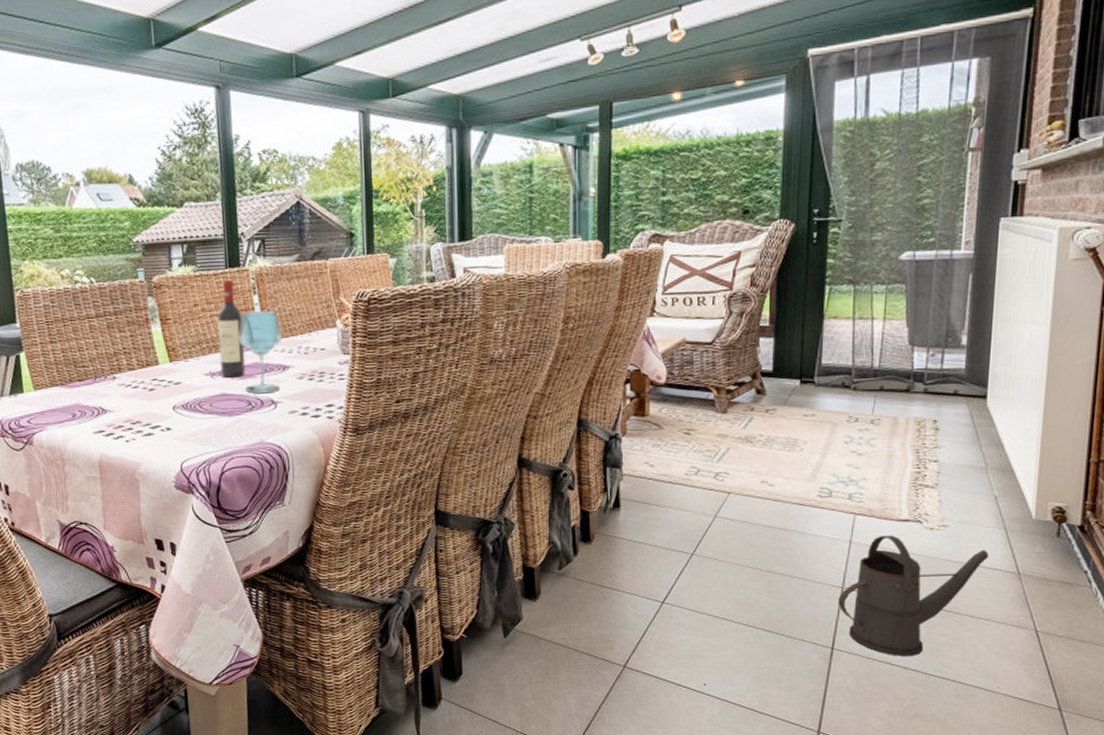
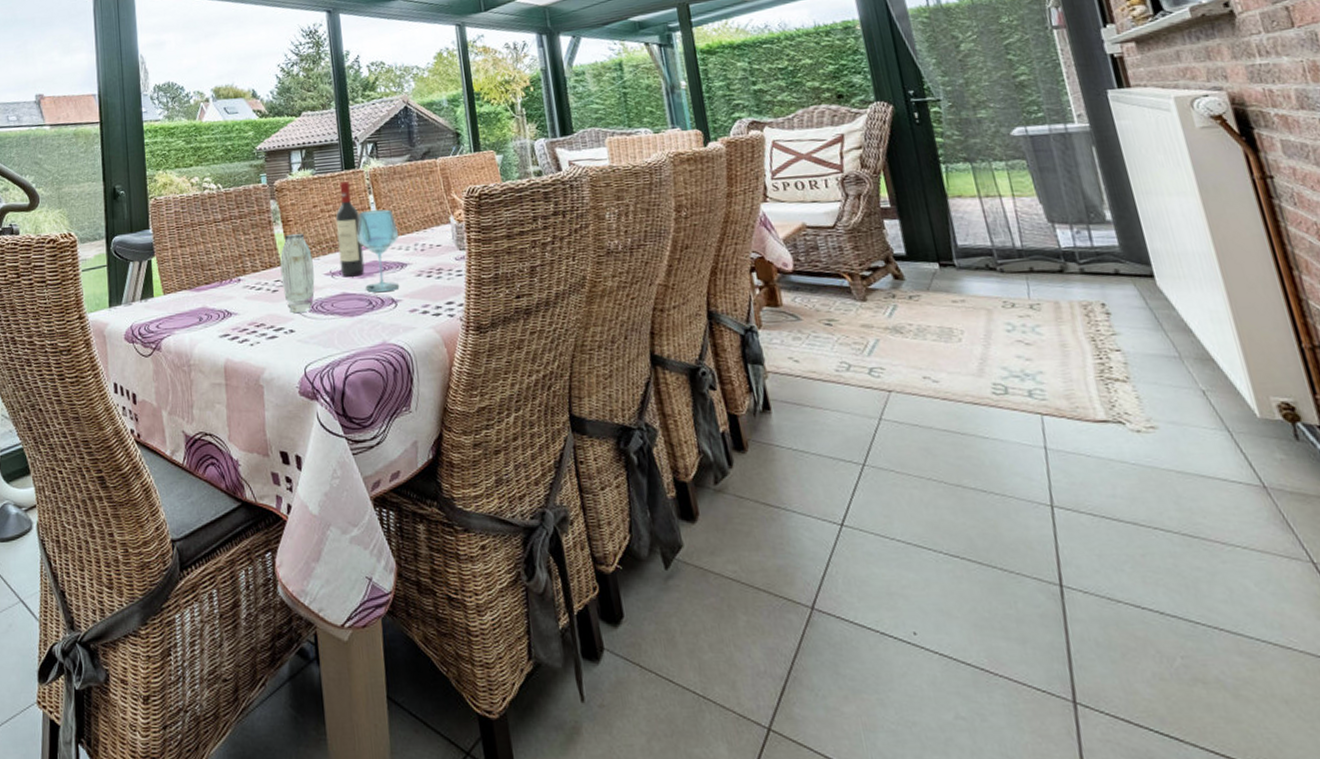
vase: none [157,332,194,412] -> present [280,233,315,313]
watering can: present [838,535,990,656] -> none [1050,440,1221,597]

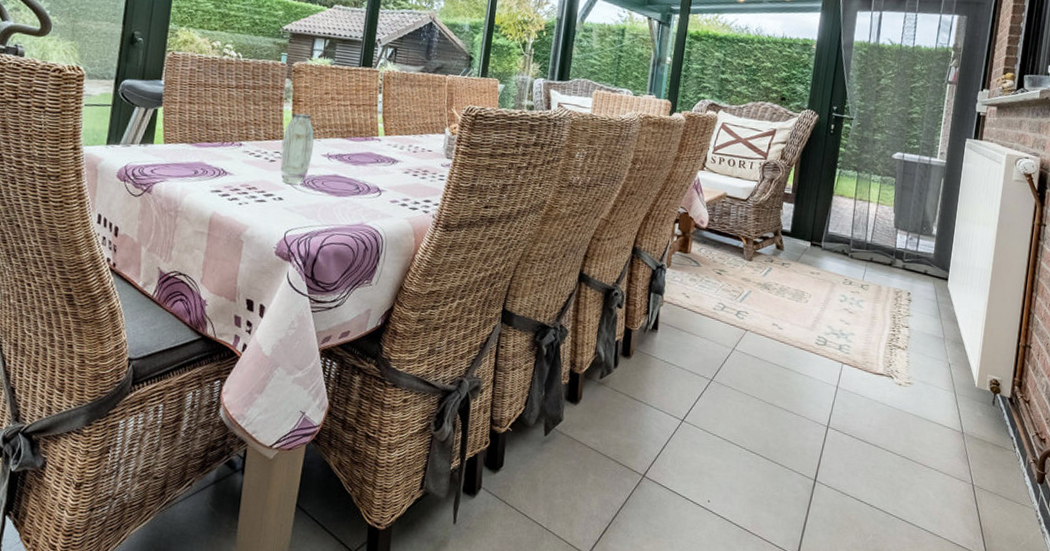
wine bottle: present [335,181,365,277] -> none [337,77,366,163]
wine glass: present [356,209,400,293] -> none [356,107,398,181]

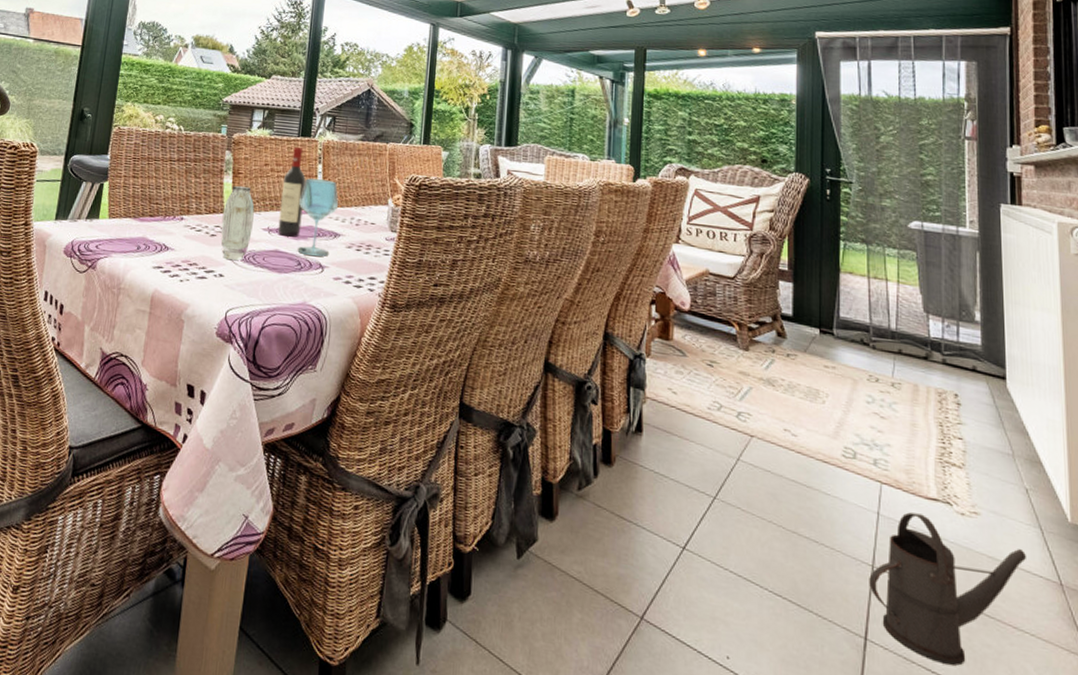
wine bottle: none [337,77,366,163] -> present [277,147,306,237]
wine glass: none [356,107,398,181] -> present [297,178,339,257]
watering can: none [823,385,942,495] -> present [869,512,1027,666]

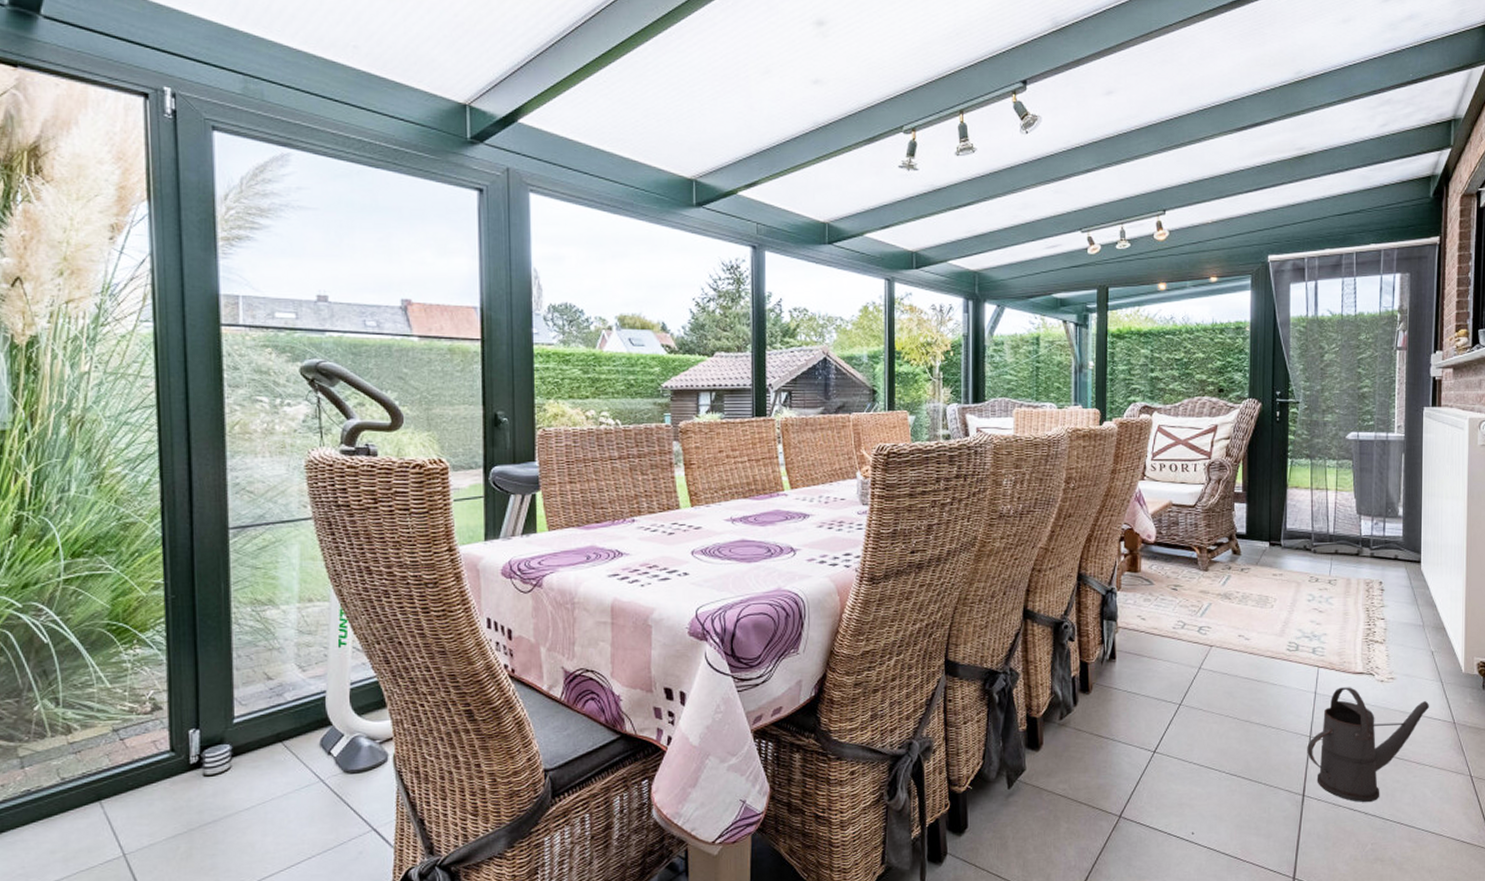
vase: present [221,185,255,261] -> none [678,477,714,557]
wine bottle: present [277,147,306,237] -> none [741,429,767,524]
wine glass: present [297,178,339,257] -> none [761,460,805,541]

